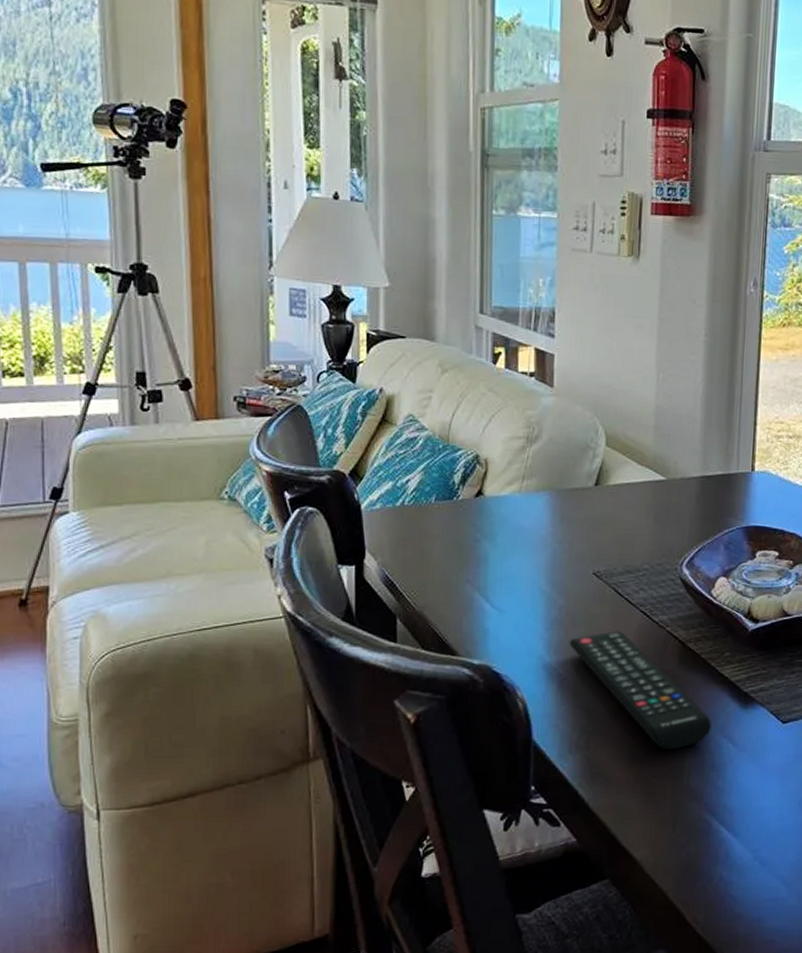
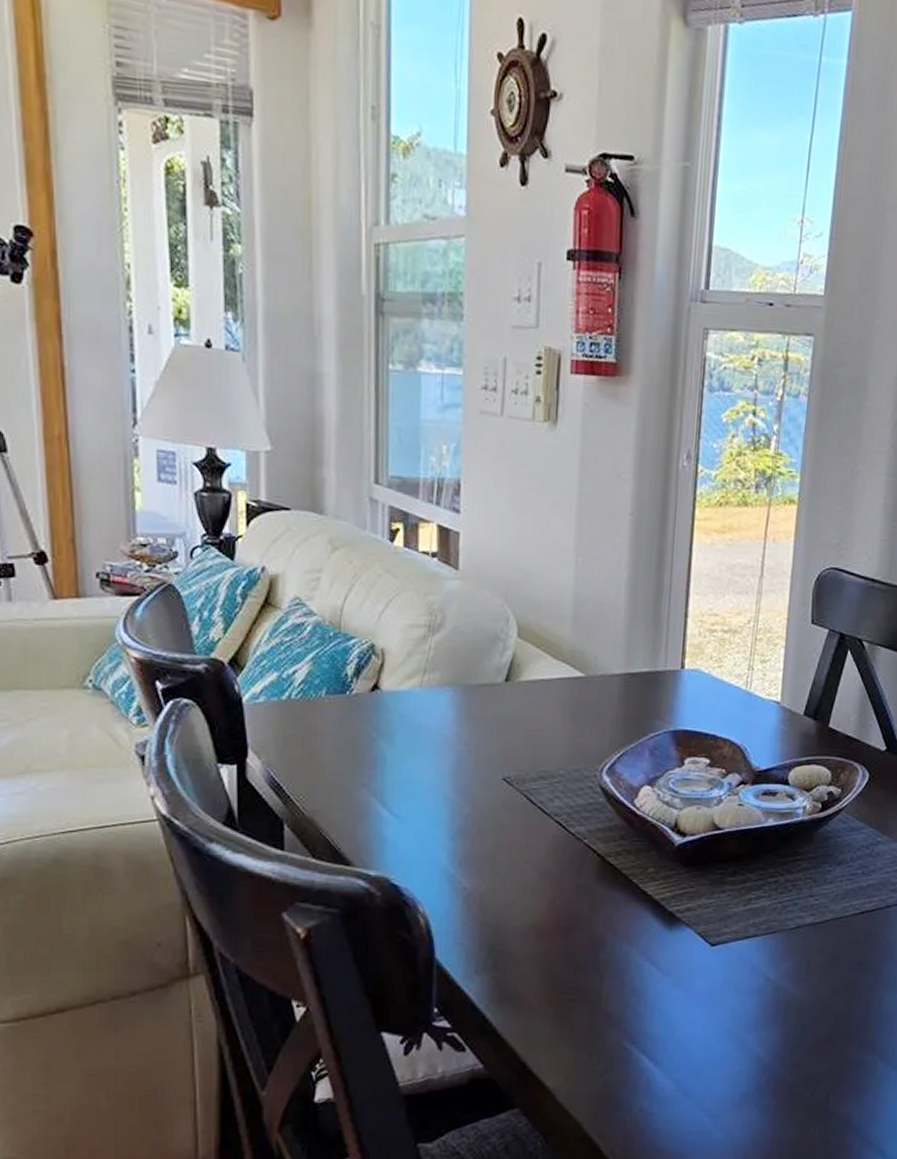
remote control: present [569,630,712,750] -> none [475,841,633,973]

